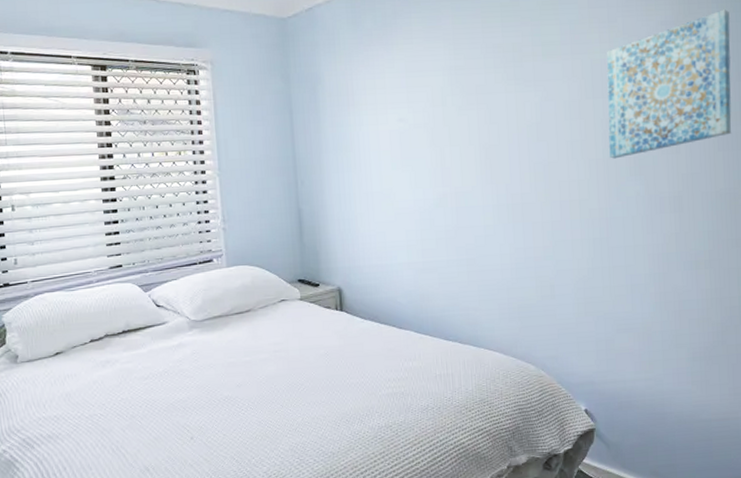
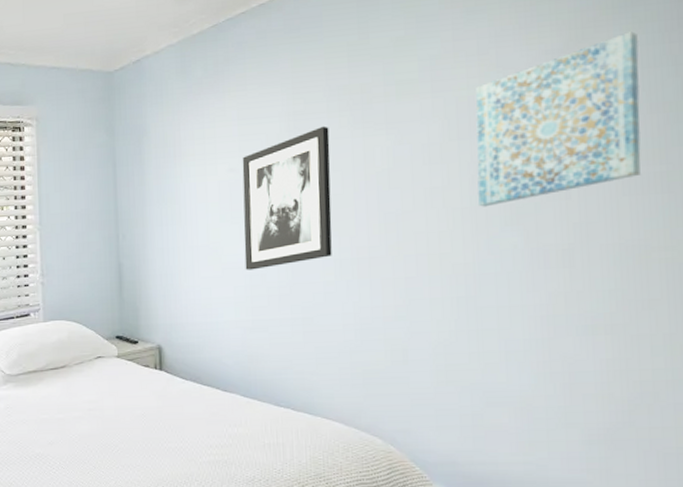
wall art: none [410,81,491,215] -> present [242,126,332,270]

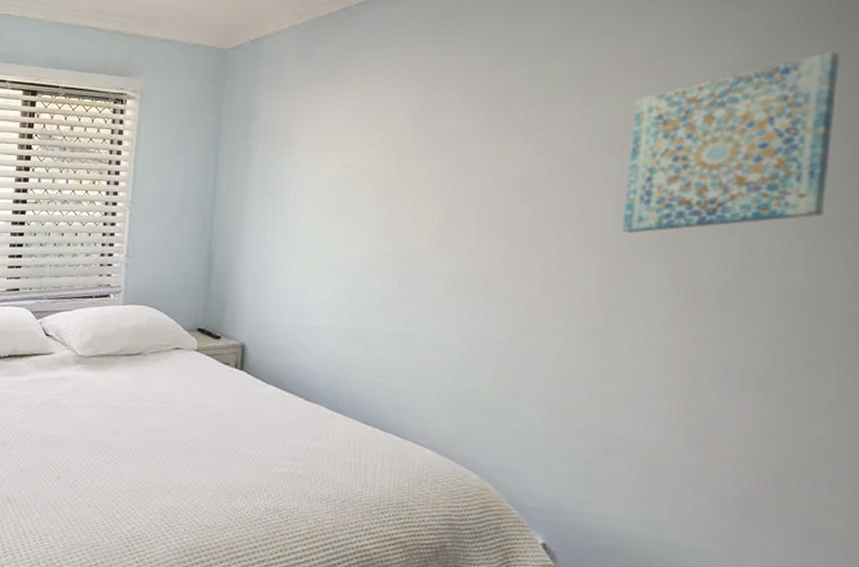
wall art: present [242,126,332,270] -> none [346,126,459,275]

